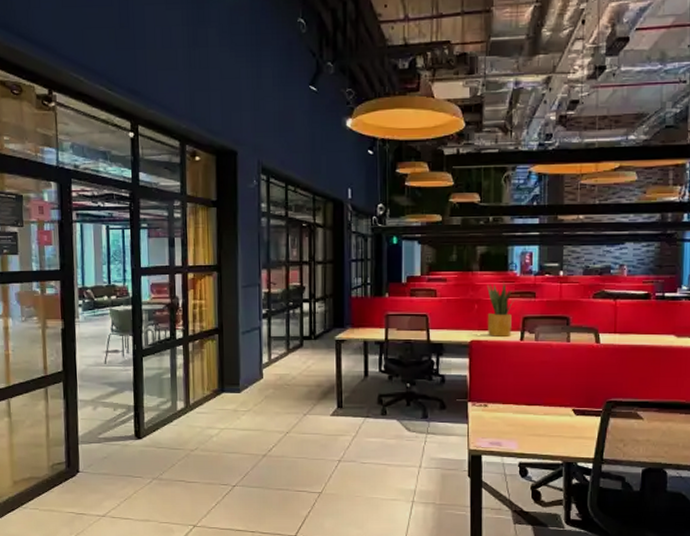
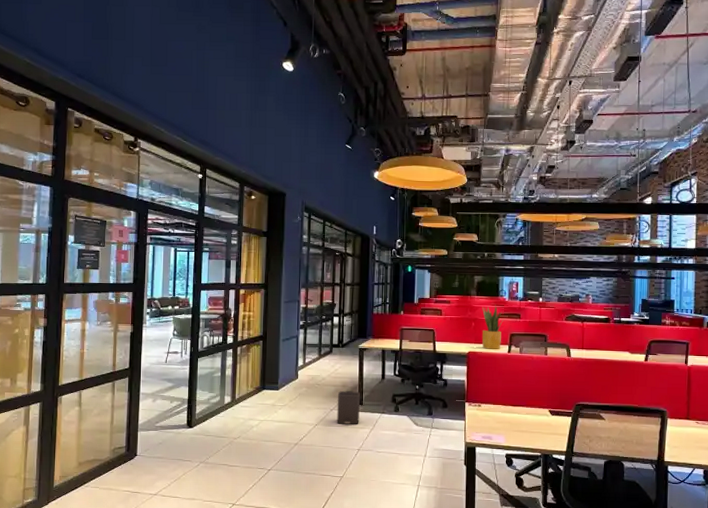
pedal bin: none [311,391,339,432] -> present [337,390,360,425]

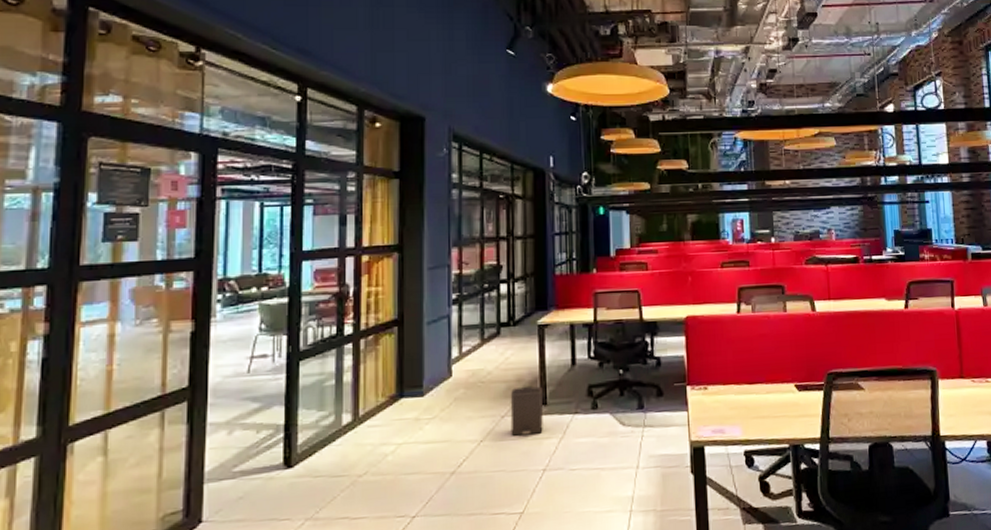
planter: present [481,306,504,349] -> none [700,252,729,311]

